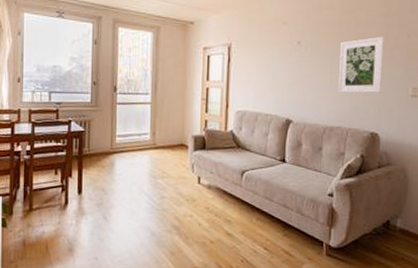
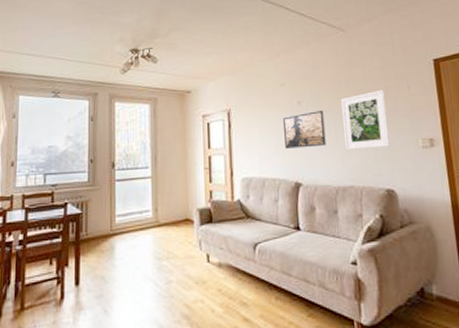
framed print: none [281,52,322,88] -> present [283,111,326,149]

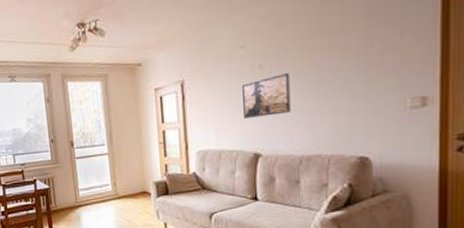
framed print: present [340,89,390,150] -> none [311,41,369,116]

